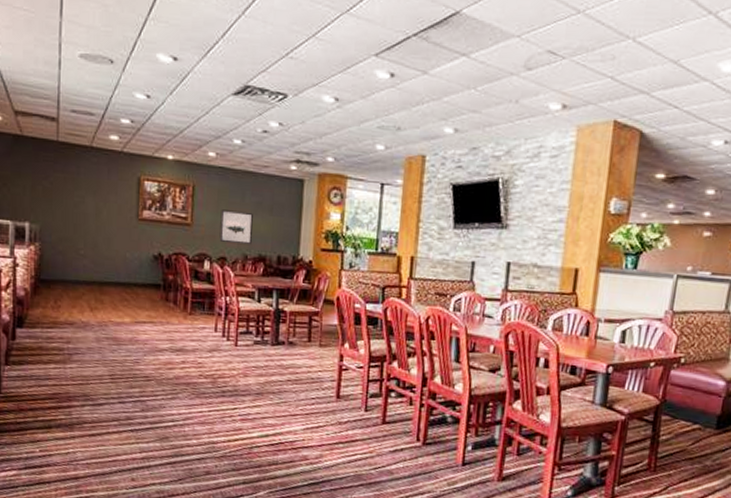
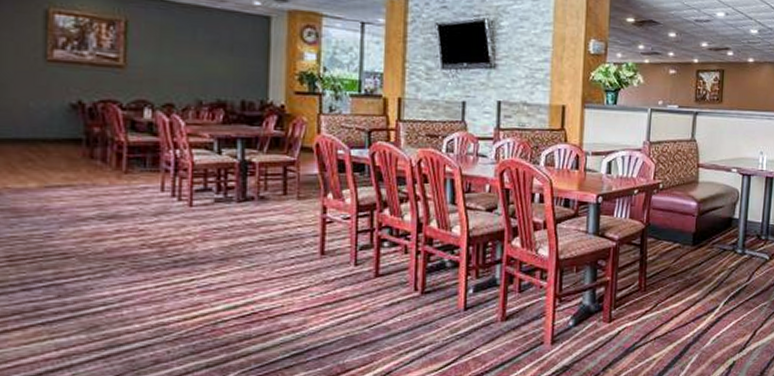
wall art: present [219,209,253,245] -> none [164,49,208,90]

